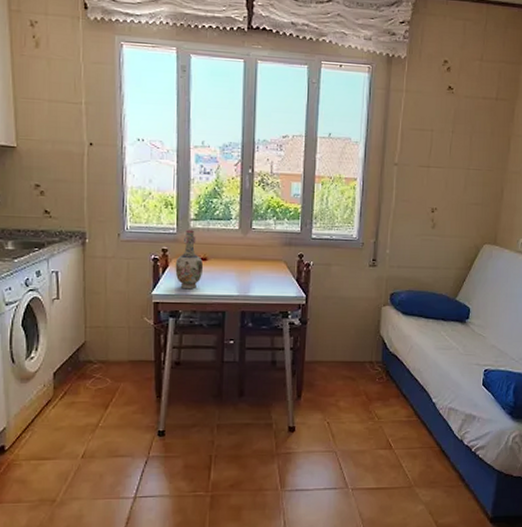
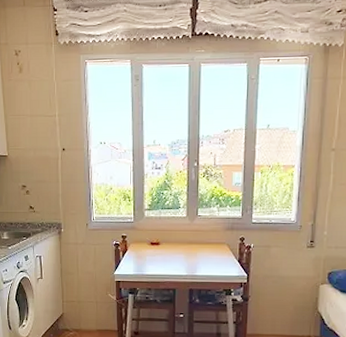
vase: present [175,228,203,290] -> none [133,217,156,270]

